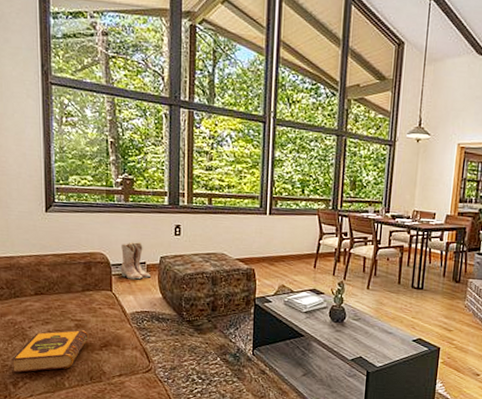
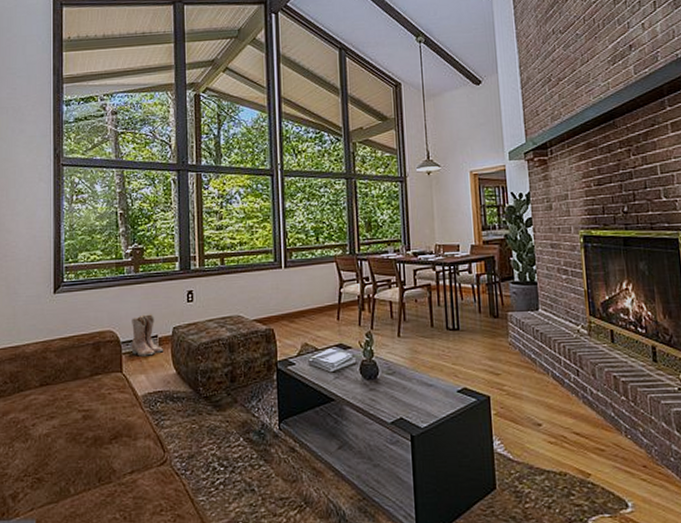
hardback book: present [11,330,89,373] -> none [12,422,97,483]

